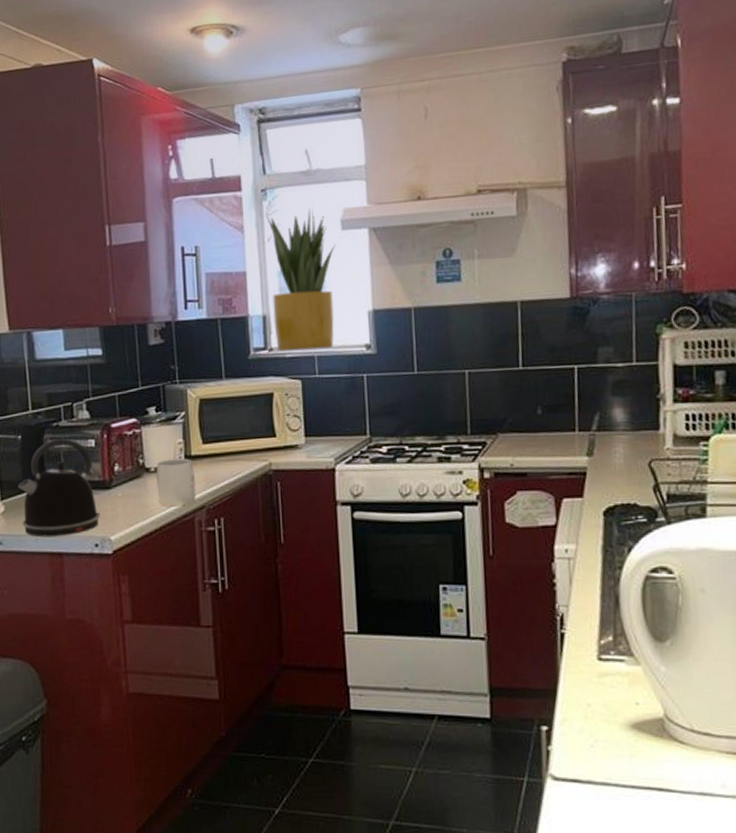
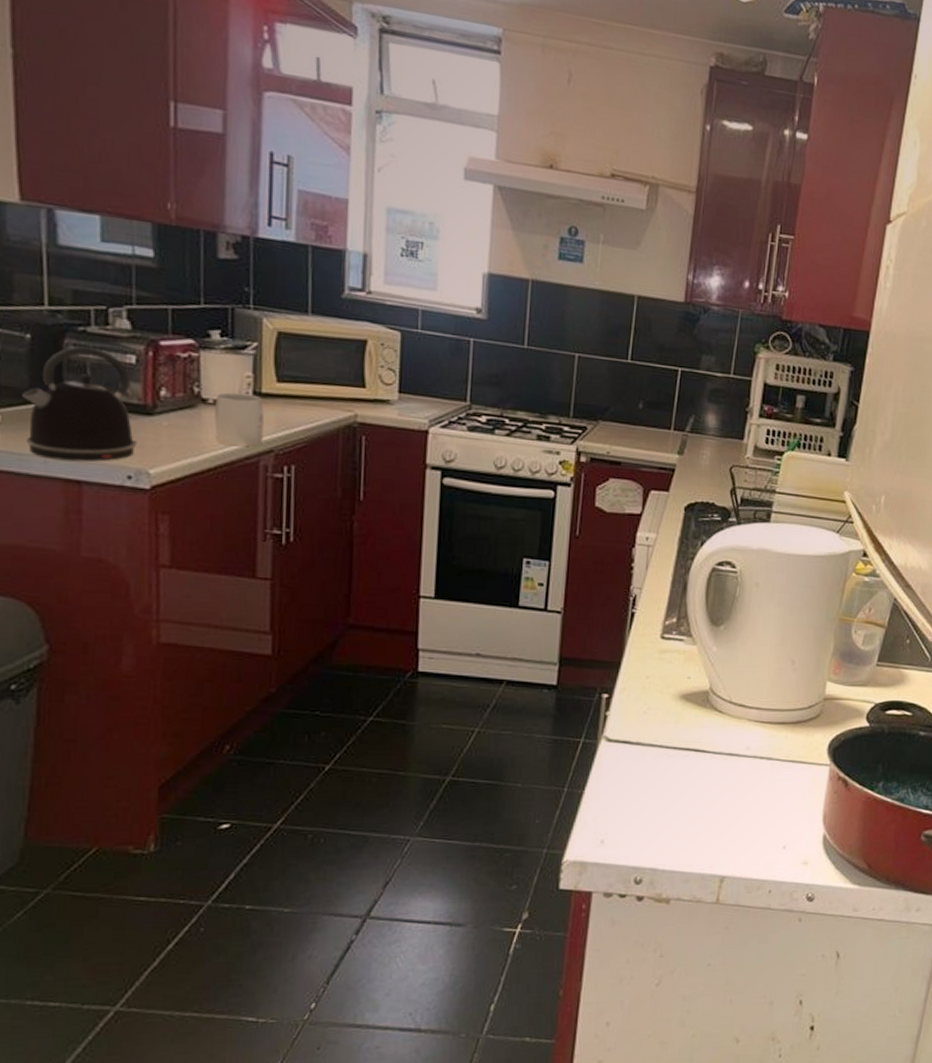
planter: present [266,208,336,351] -> none [375,140,455,304]

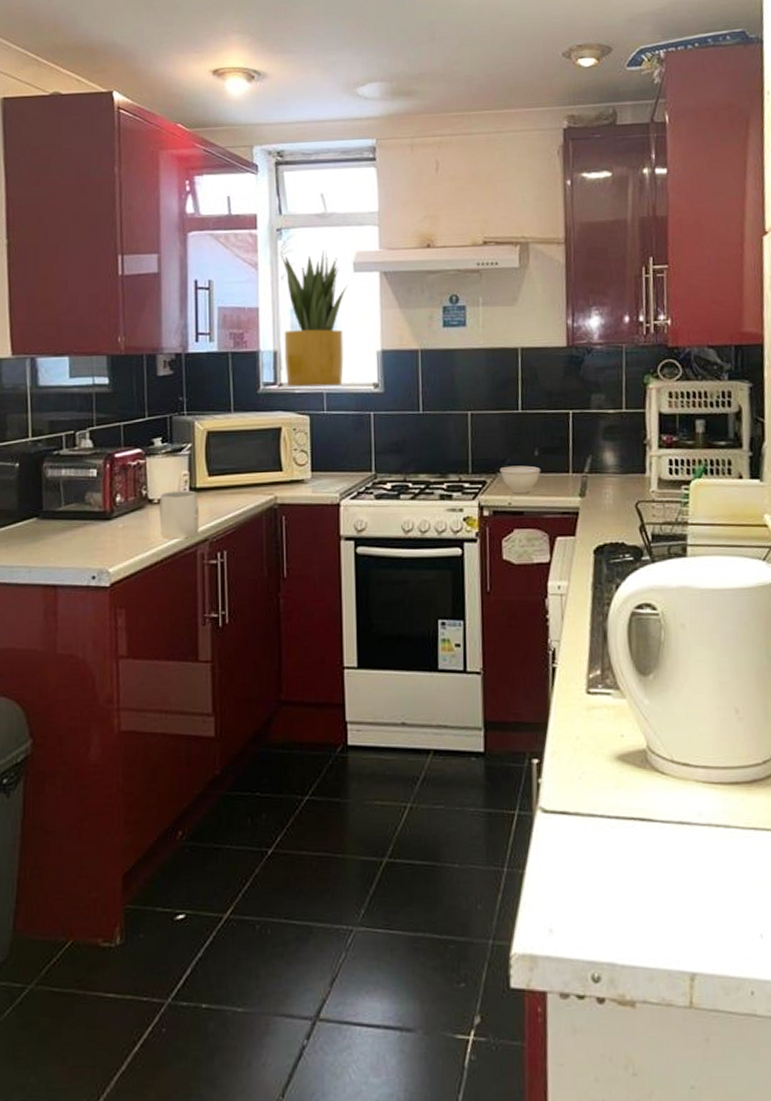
kettle: present [22,346,138,463] -> none [13,467,99,569]
planter: none [375,140,455,304] -> present [280,250,347,387]
bowl: none [601,414,644,446] -> present [499,465,541,495]

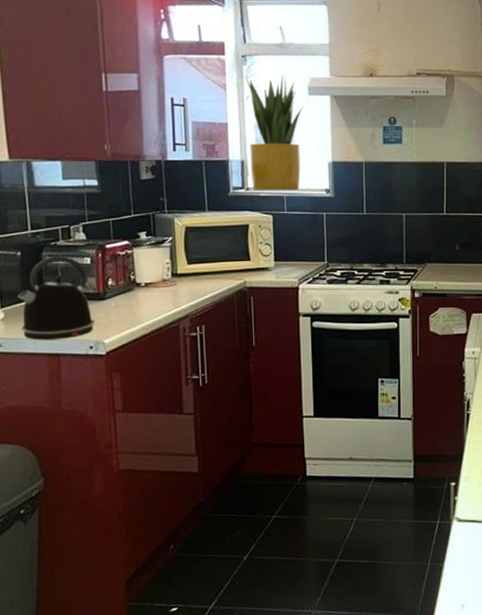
kettle: none [13,467,99,569] -> present [17,256,95,341]
mug: present [159,490,199,540] -> none [146,276,181,316]
bowl: present [499,465,541,495] -> none [428,257,461,281]

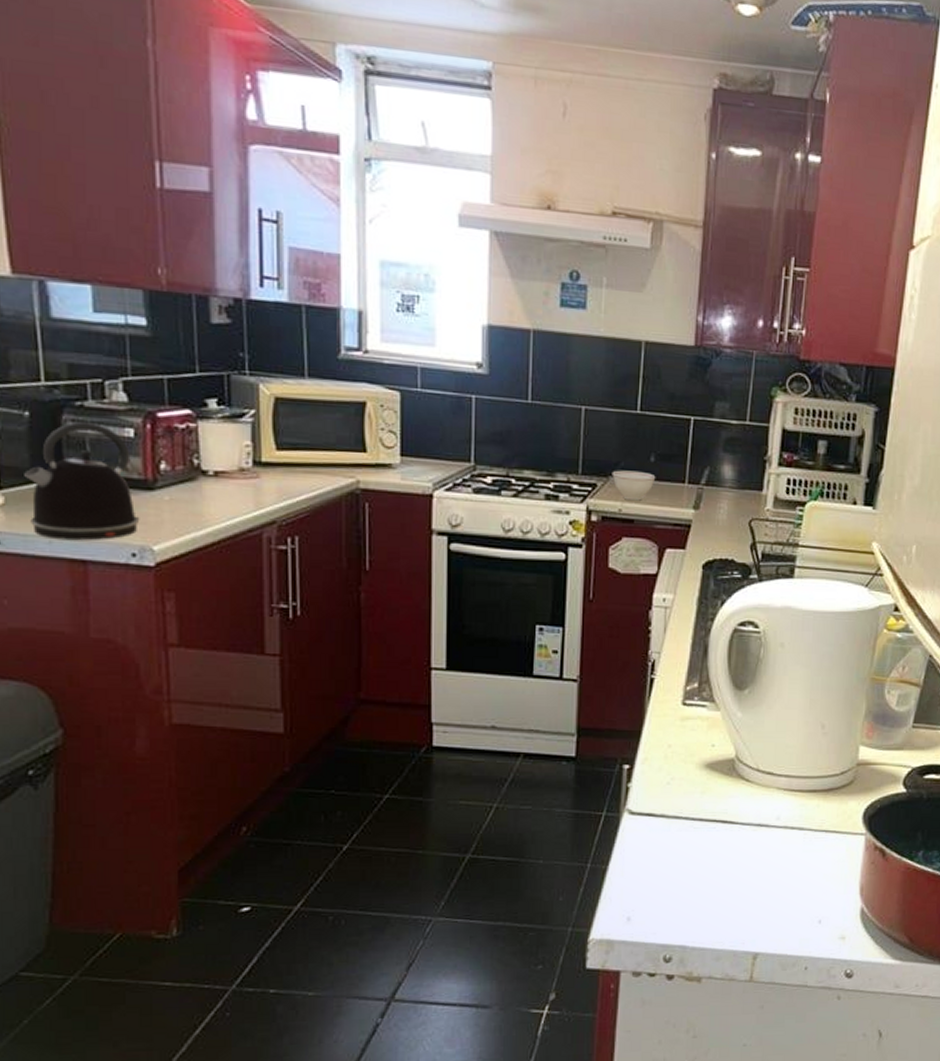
planter: present [246,75,303,191] -> none [369,190,450,360]
bowl: none [428,257,461,281] -> present [611,470,656,502]

